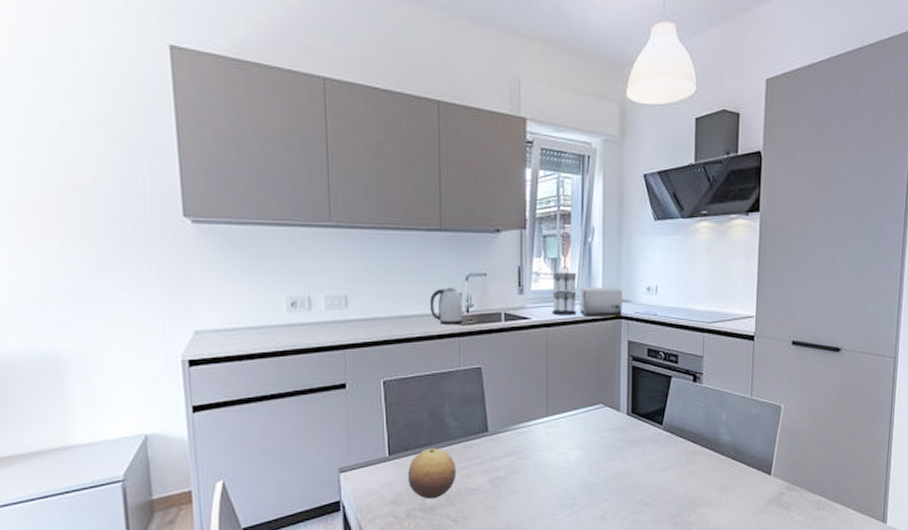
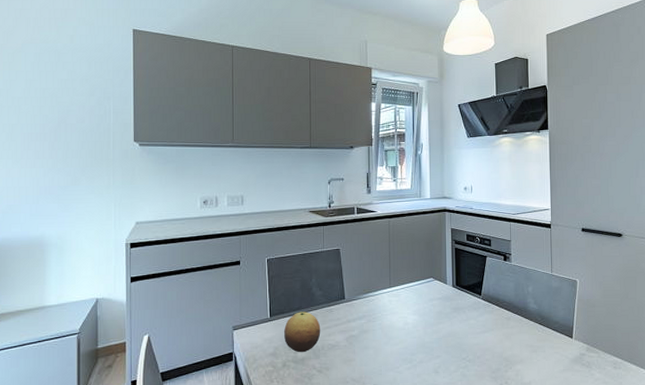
kettle: present [429,287,463,324] -> none [302,189,326,216]
spice rack: present [552,266,577,316] -> none [392,172,411,209]
toaster: present [579,287,623,317] -> none [413,187,446,210]

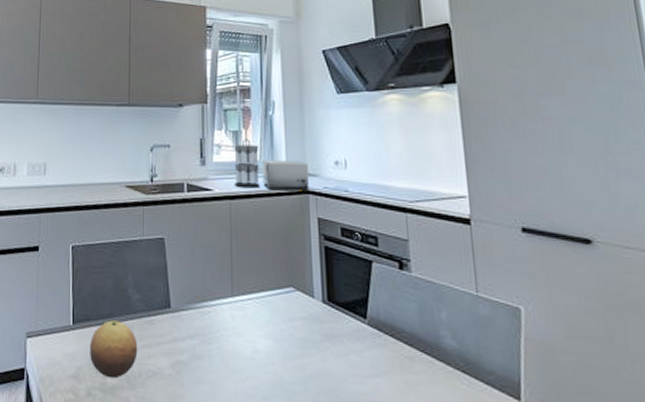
spice rack: none [392,172,411,209] -> present [234,139,260,189]
toaster: none [413,187,446,210] -> present [262,159,310,191]

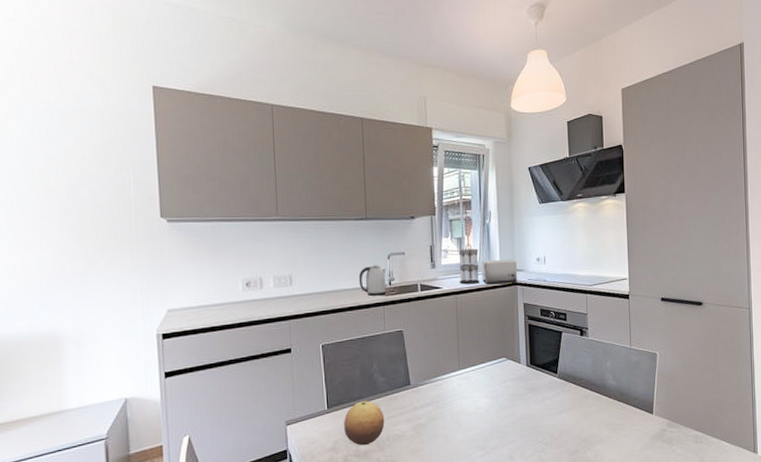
kettle: none [117,157,147,193] -> present [358,265,386,296]

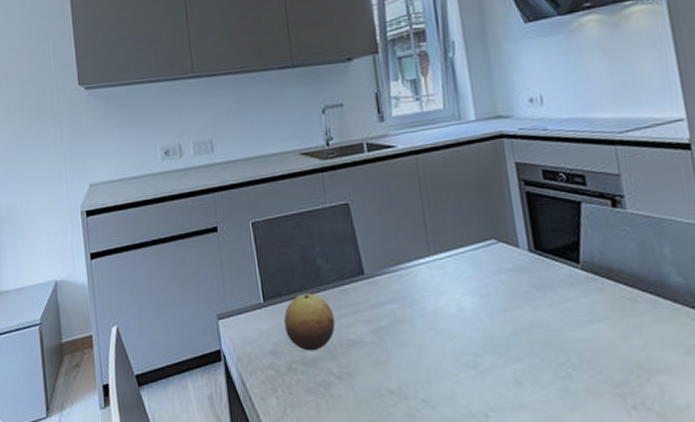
kettle: present [358,265,386,296] -> none [288,121,324,161]
spice rack: present [458,244,480,285] -> none [413,86,447,141]
toaster: present [481,259,518,285] -> none [447,102,503,139]

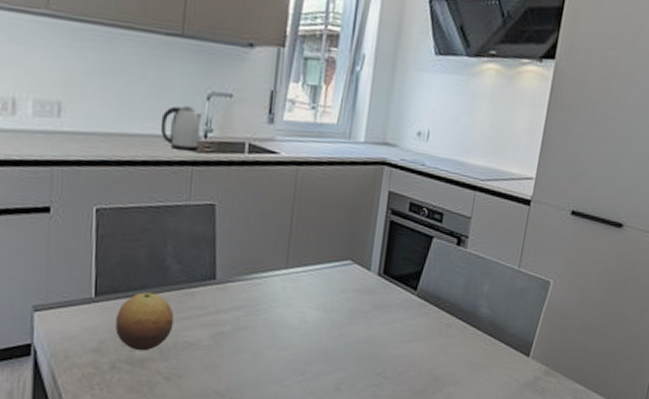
kettle: none [288,121,324,161] -> present [160,106,202,151]

